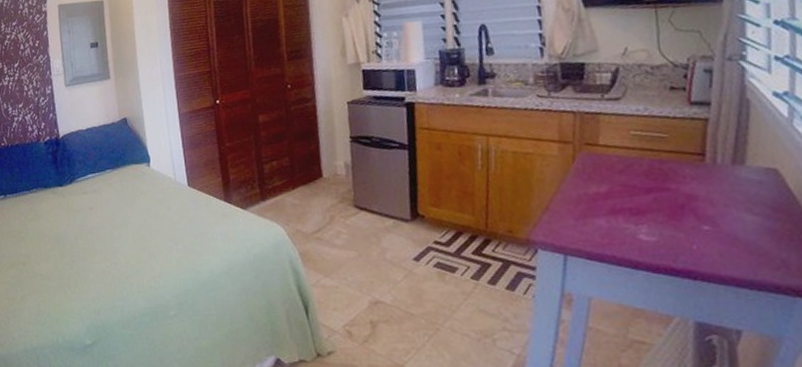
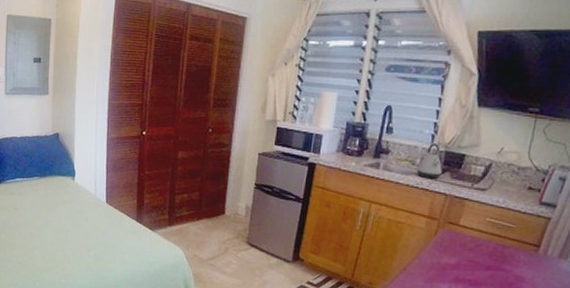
kettle: none [531,56,563,98] -> present [416,143,443,179]

